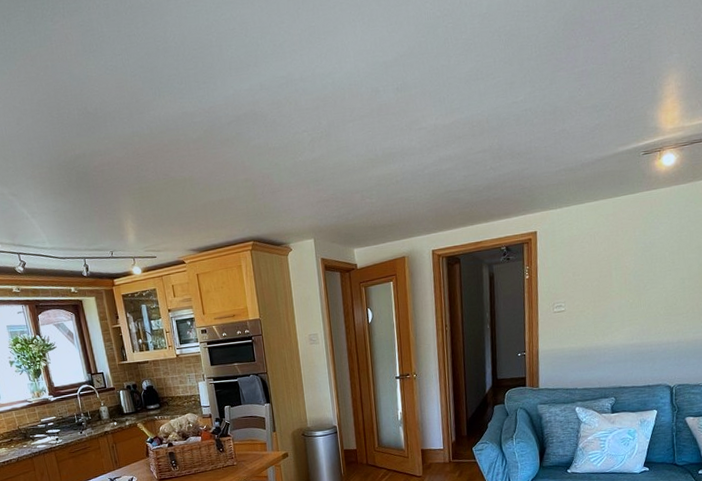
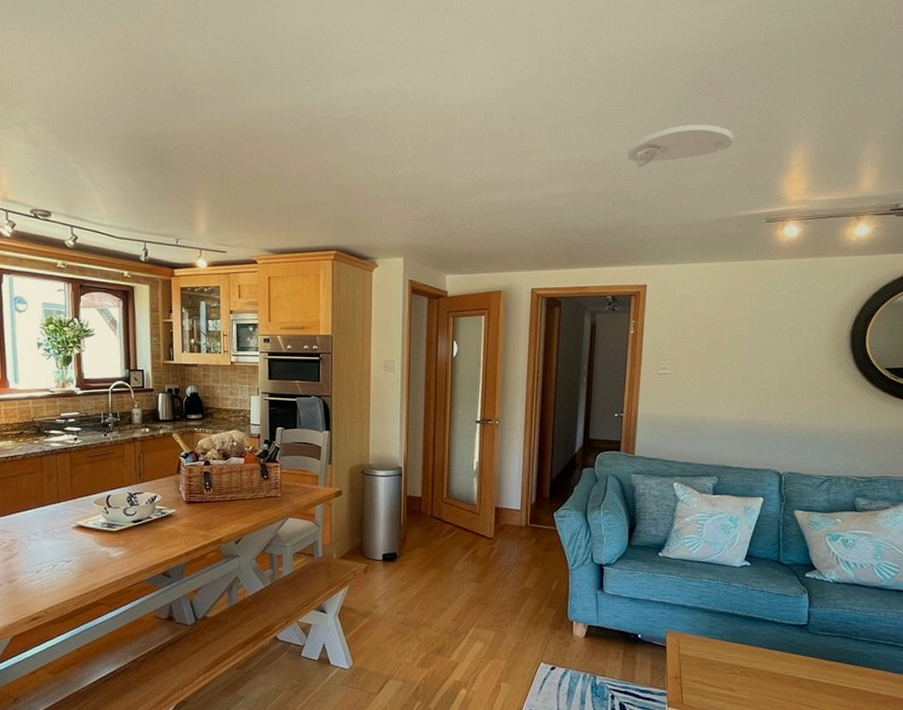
smoke detector: none [508,66,608,121] -> present [628,124,734,168]

